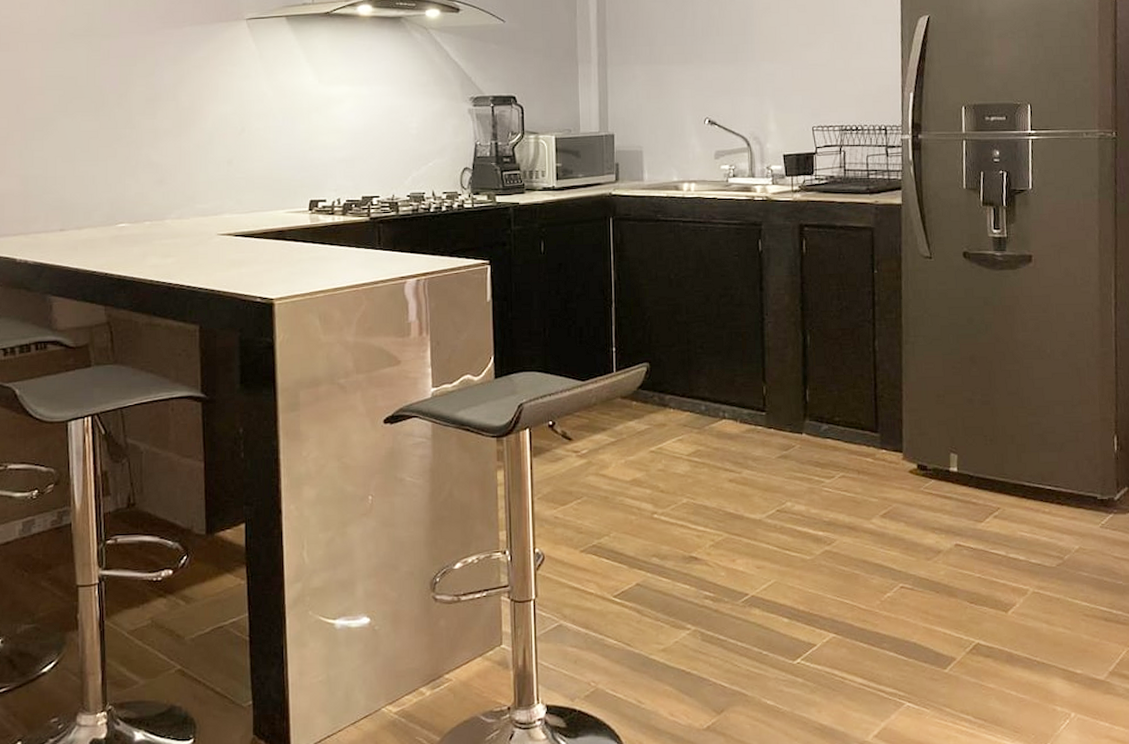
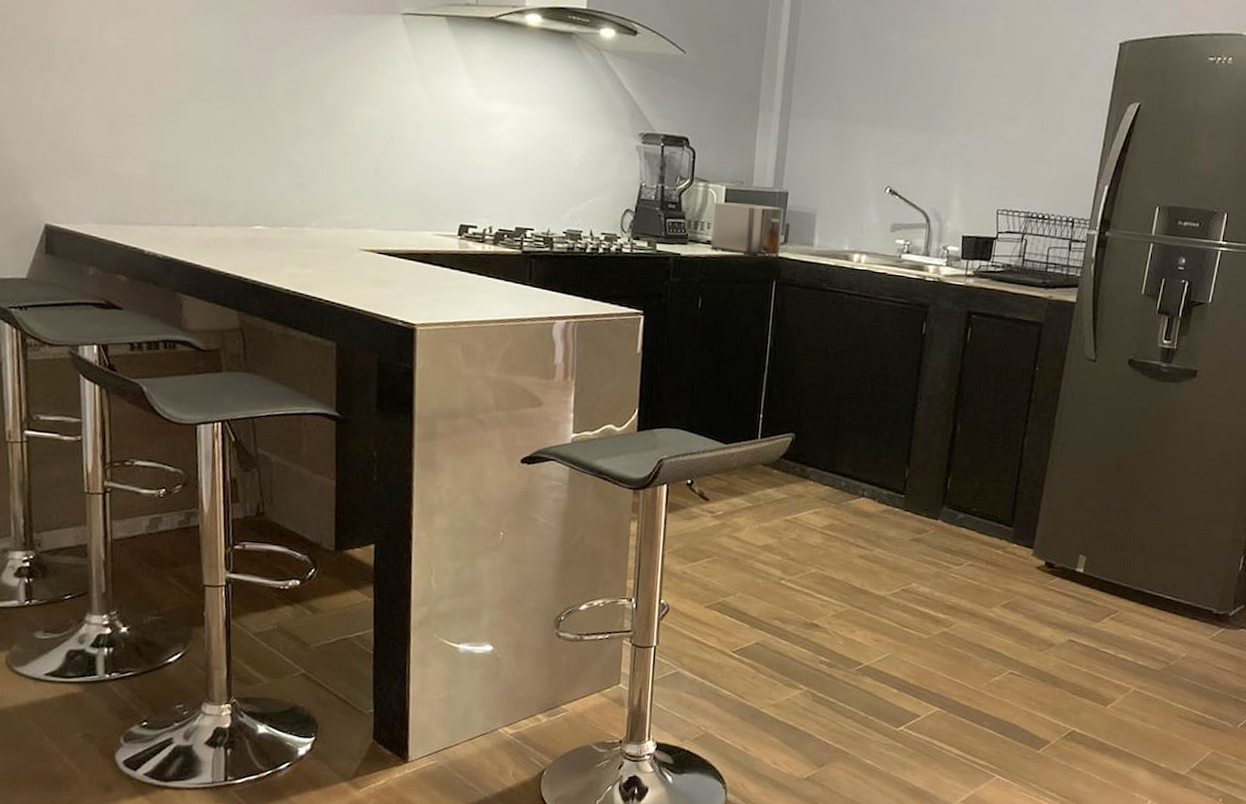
toaster: none [545,149,614,197] -> present [710,202,784,256]

